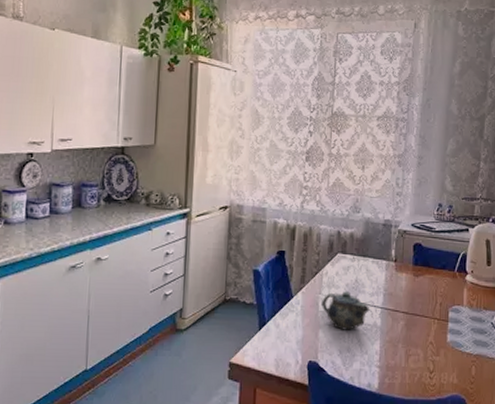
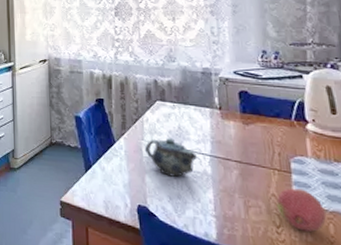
fruit: none [433,335,470,374] -> present [276,188,326,232]

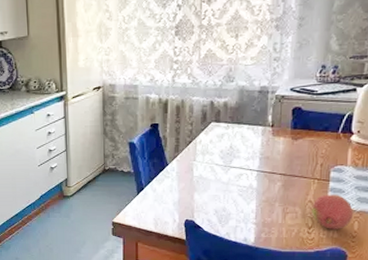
teapot: present [145,138,198,177] -> none [196,157,246,192]

